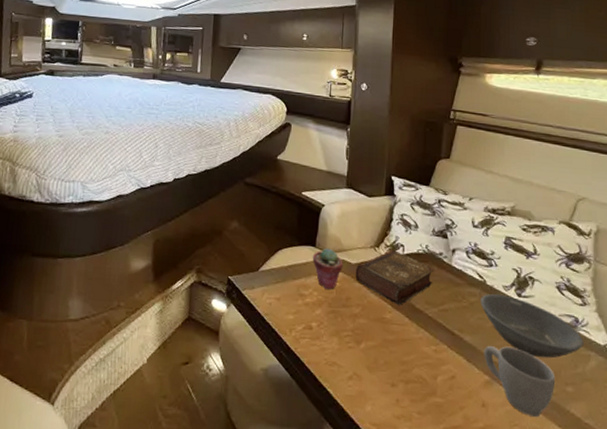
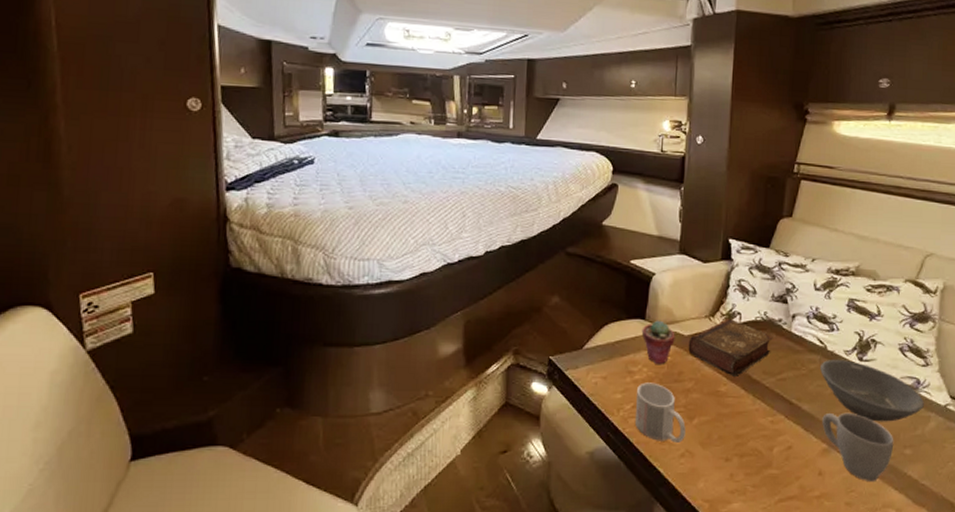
mug: none [305,305,354,365] -> present [634,382,686,443]

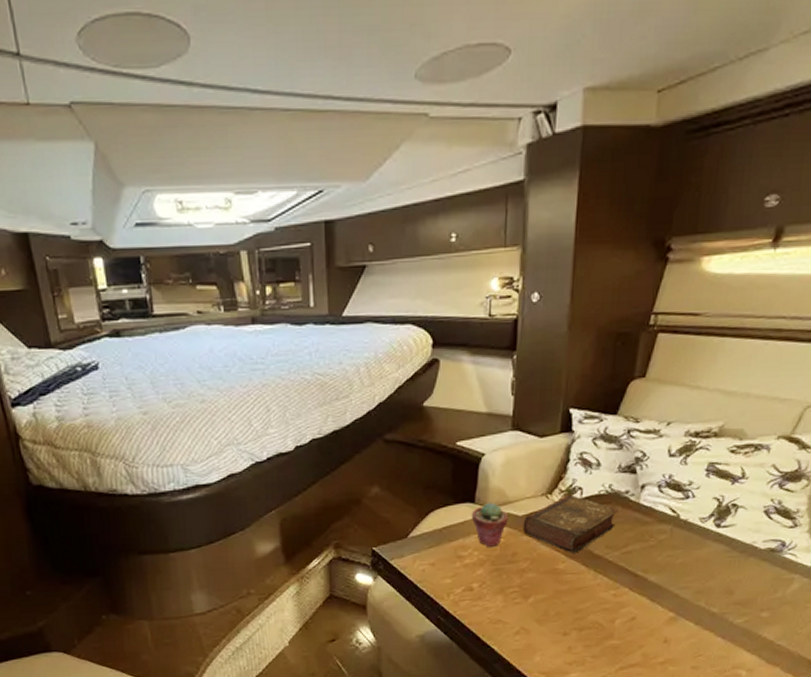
mug: present [634,382,686,443] -> none [466,565,521,621]
bowl: present [819,360,925,422] -> none [670,528,789,588]
mug: present [822,412,894,481] -> none [670,580,750,645]

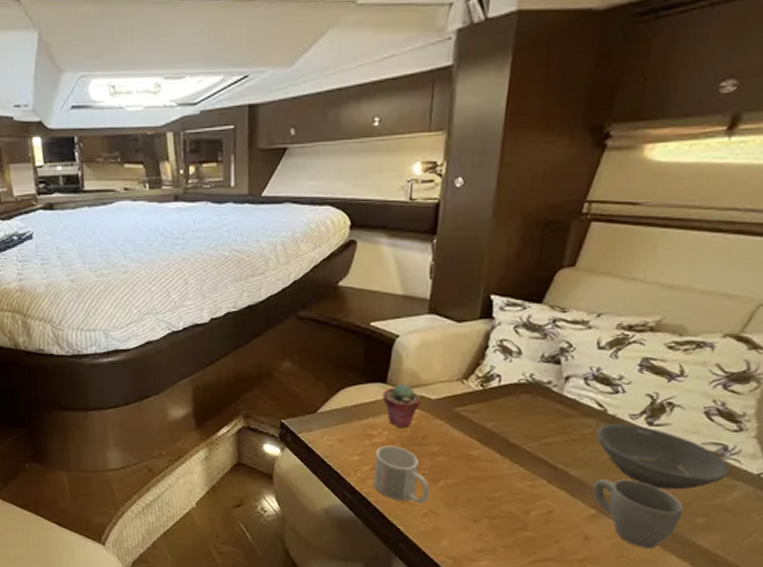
mug: none [466,565,521,621] -> present [373,445,430,503]
book: present [523,493,618,553] -> none [435,380,539,441]
bowl: none [670,528,789,588] -> present [595,424,731,490]
mug: none [670,580,750,645] -> present [592,479,684,548]

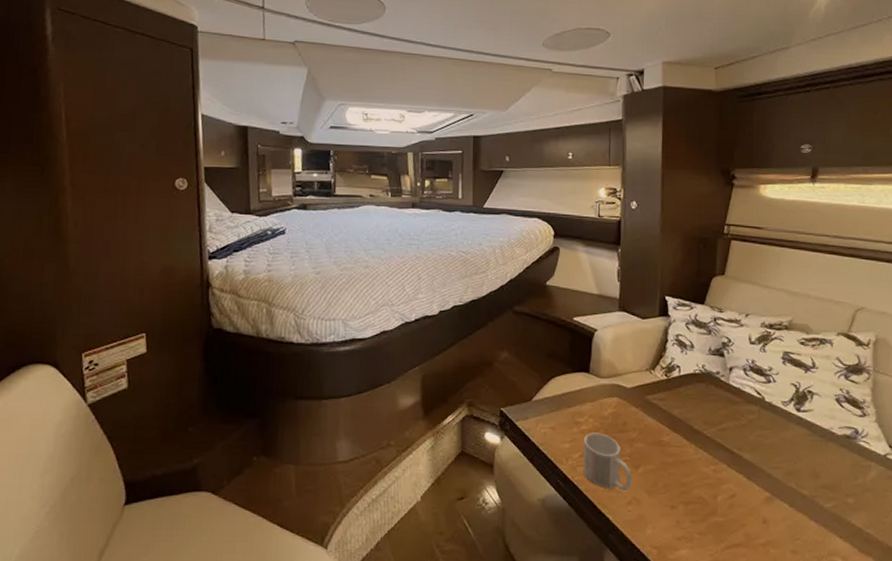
potted succulent: present [382,383,421,428] -> none [586,373,618,415]
mug: present [592,479,684,548] -> none [764,461,836,529]
bowl: present [595,424,731,490] -> none [758,410,865,471]

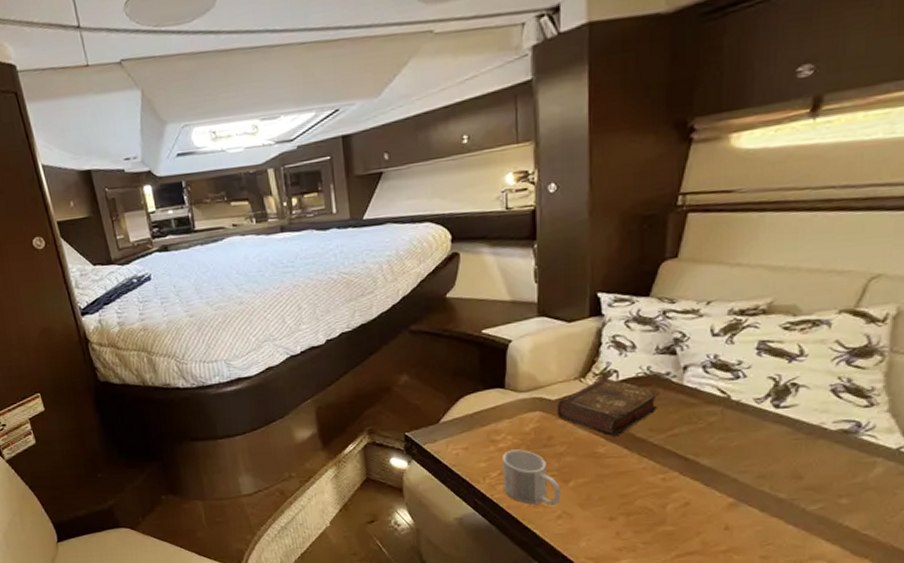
book: none [631,370,712,427] -> present [557,377,660,437]

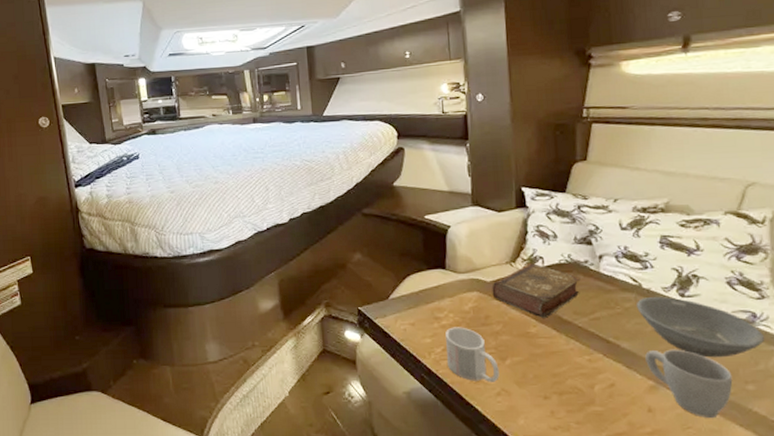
bowl: none [721,408,868,472] -> present [635,297,765,358]
mug: none [727,464,825,534] -> present [645,349,733,418]

